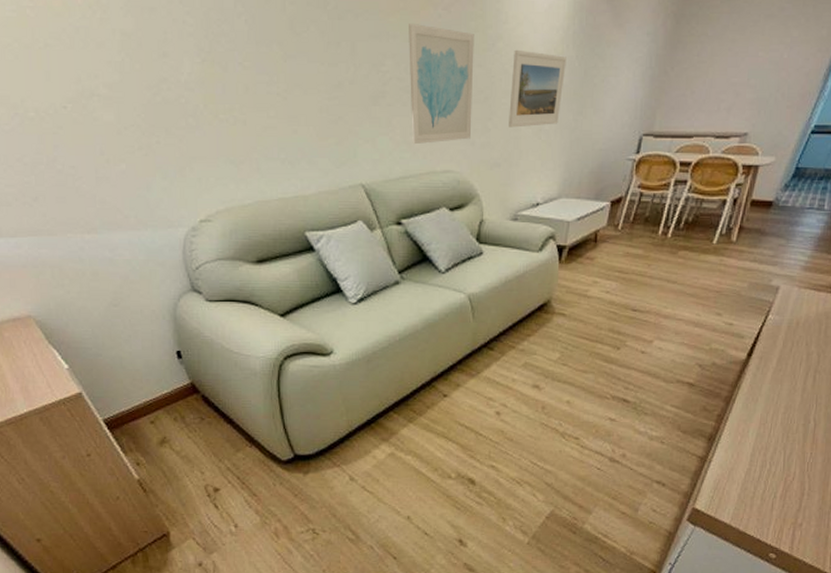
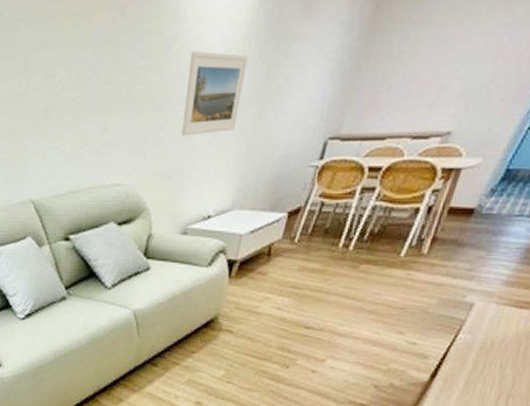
wall art: present [409,22,474,145] -> none [81,28,150,158]

